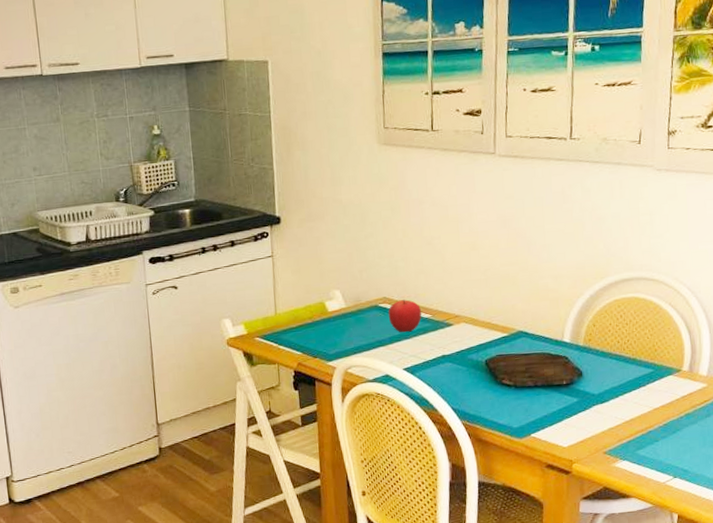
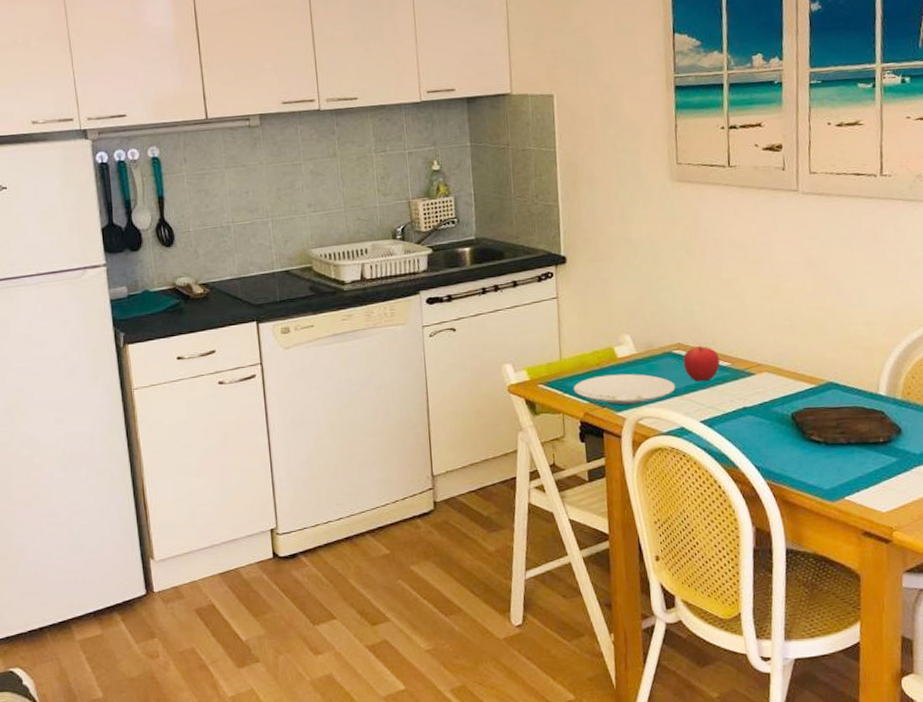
plate: none [287,326,382,356] -> present [573,373,676,406]

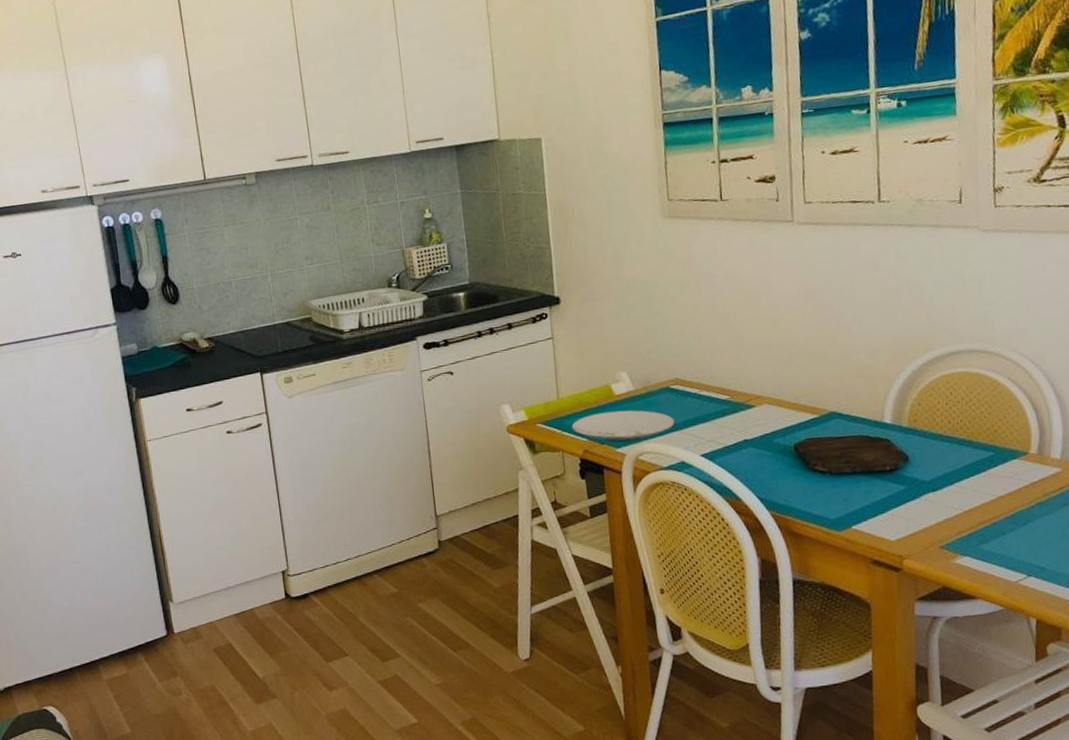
fruit: present [682,345,721,382] -> none [681,379,719,416]

